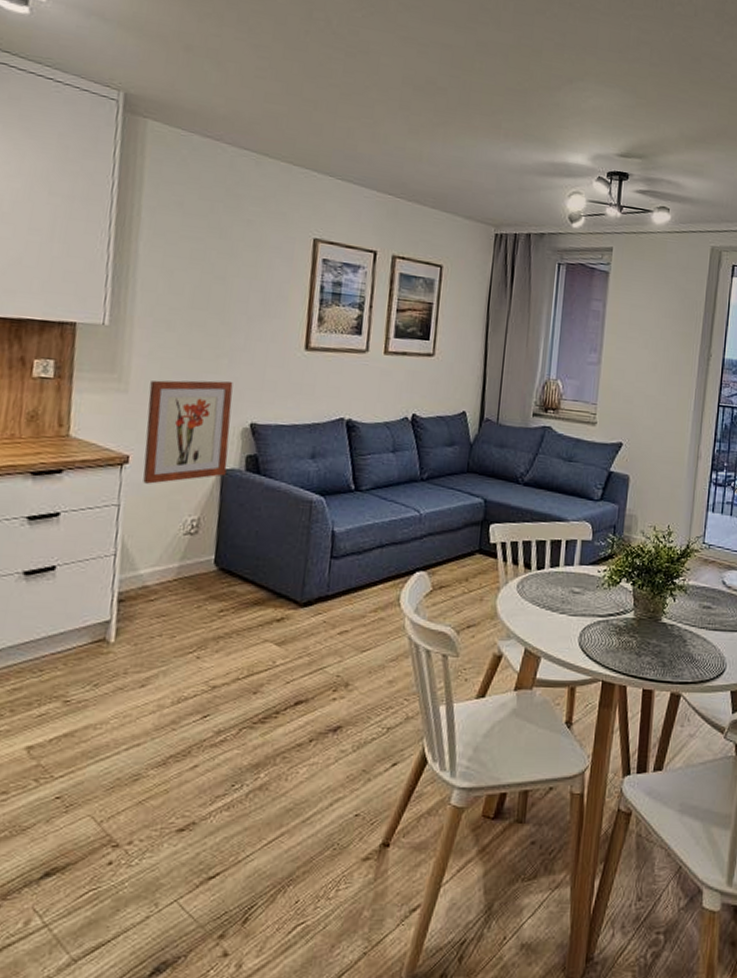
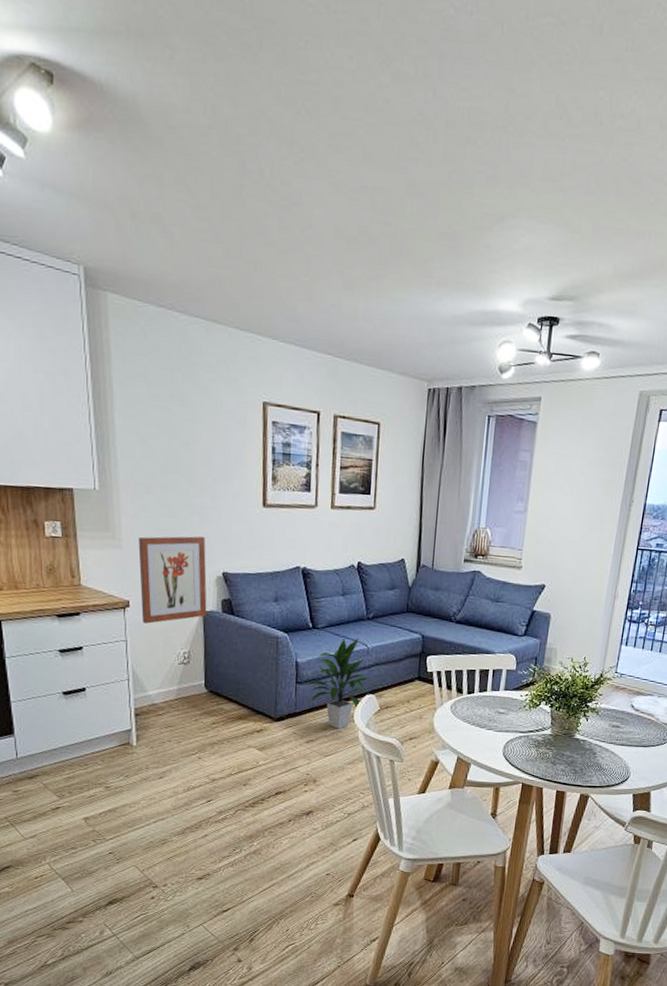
indoor plant: none [339,502,424,616] -> present [303,637,372,729]

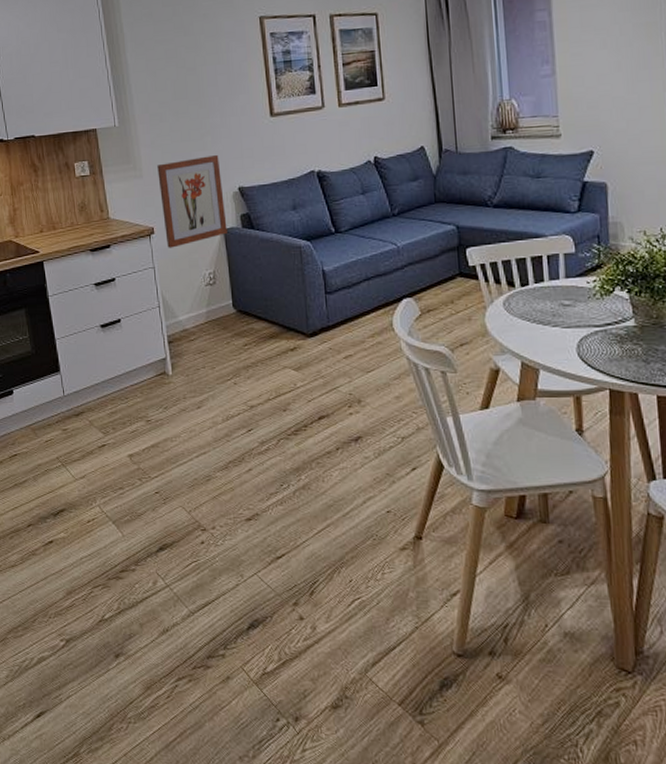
indoor plant: present [303,637,372,729] -> none [333,237,407,340]

